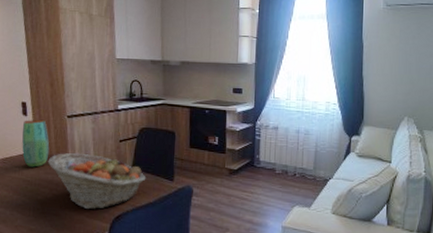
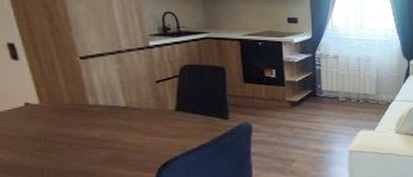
vase: present [22,119,50,167] -> none [13,63,61,122]
fruit basket: present [47,153,146,210] -> none [59,100,195,162]

